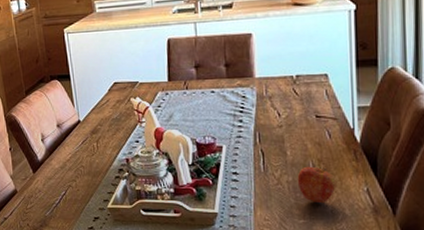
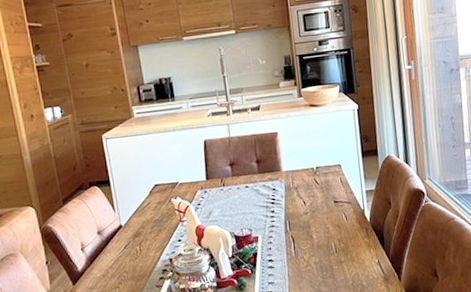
apple: present [297,166,336,204] -> none [322,246,354,279]

